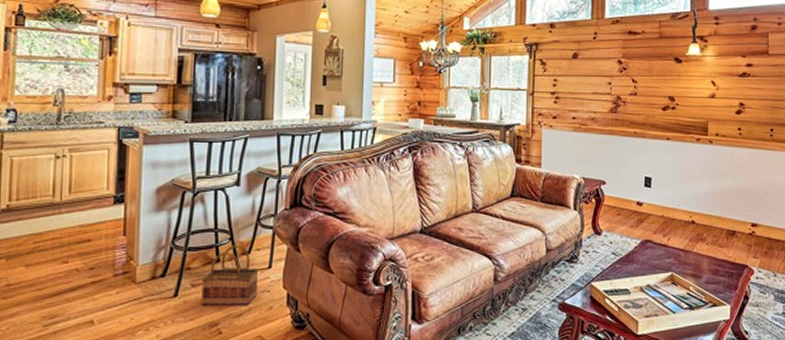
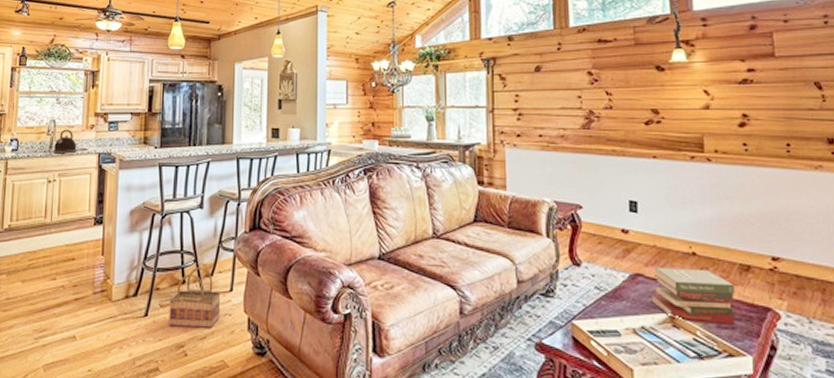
kettle: none [62,99,92,127] -> present [54,129,78,154]
books: none [656,234,723,281] -> present [651,267,736,326]

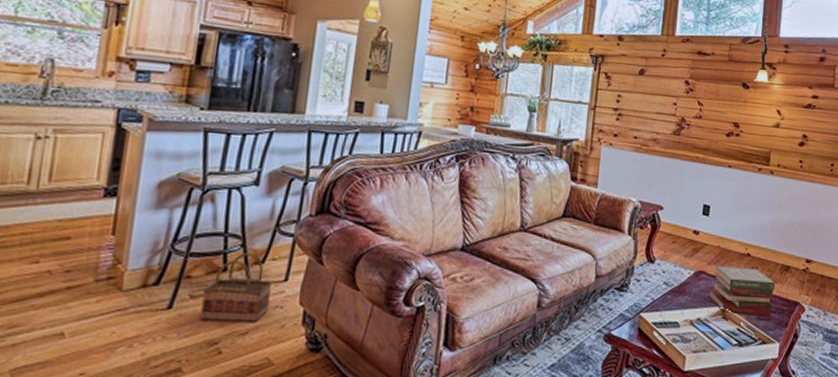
kettle: present [54,129,78,154] -> none [48,72,86,106]

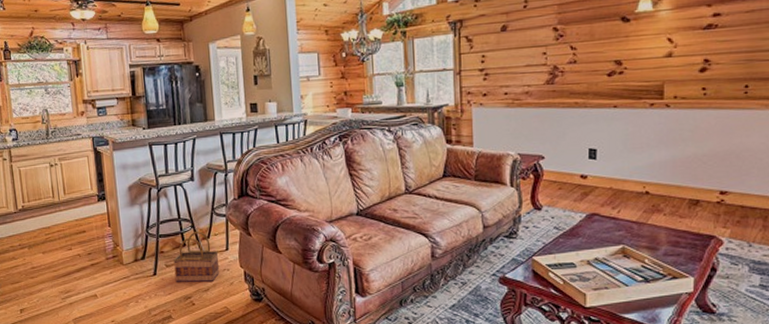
books: present [709,266,776,318] -> none [605,205,684,253]

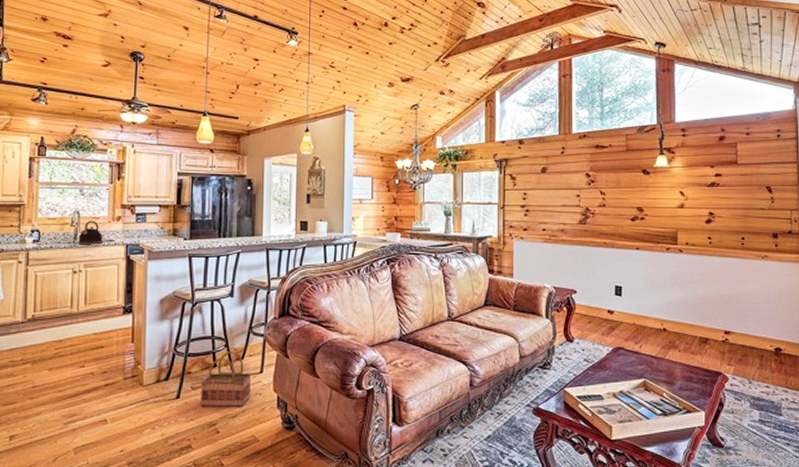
kettle: none [50,117,72,141] -> present [78,220,104,245]

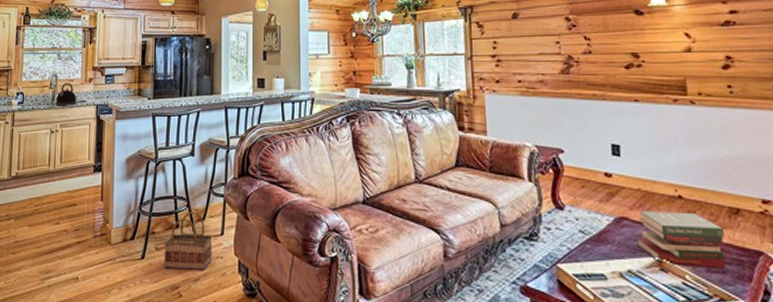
books: none [629,342,695,388] -> present [637,211,726,270]

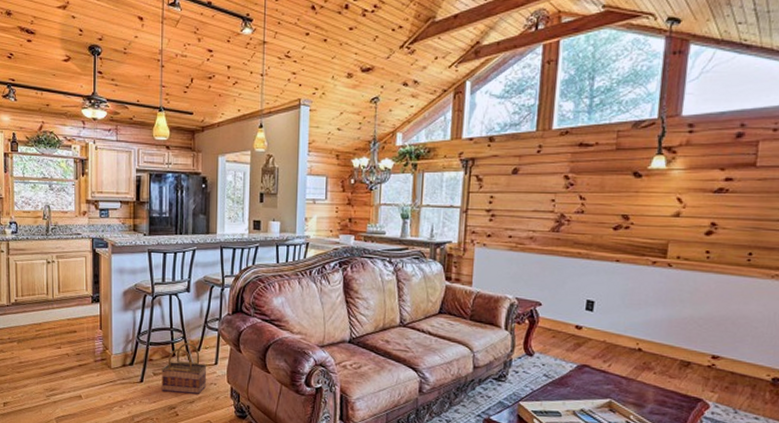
kettle: present [56,82,77,106] -> none [50,214,72,238]
books: present [637,211,726,270] -> none [593,360,673,412]

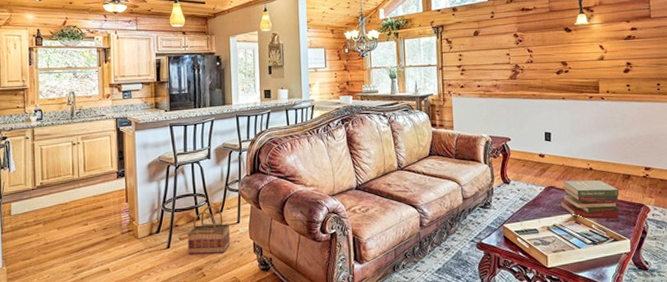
books: none [593,360,673,412] -> present [560,179,620,219]

